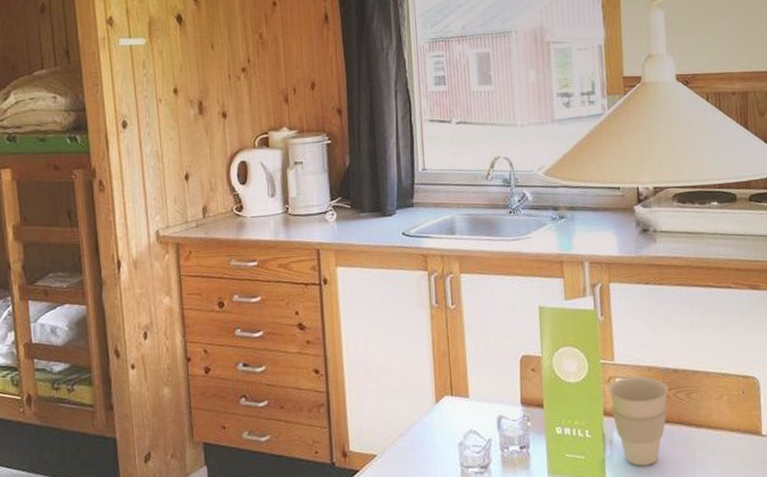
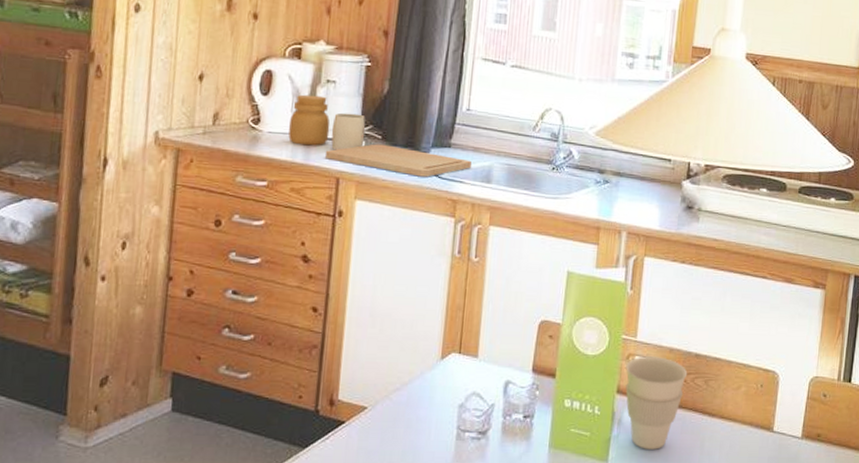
jar: none [268,177,305,225] -> present [288,94,330,146]
cutting board: none [304,212,435,238] -> present [326,144,472,177]
mug: none [306,188,336,225] -> present [331,112,366,151]

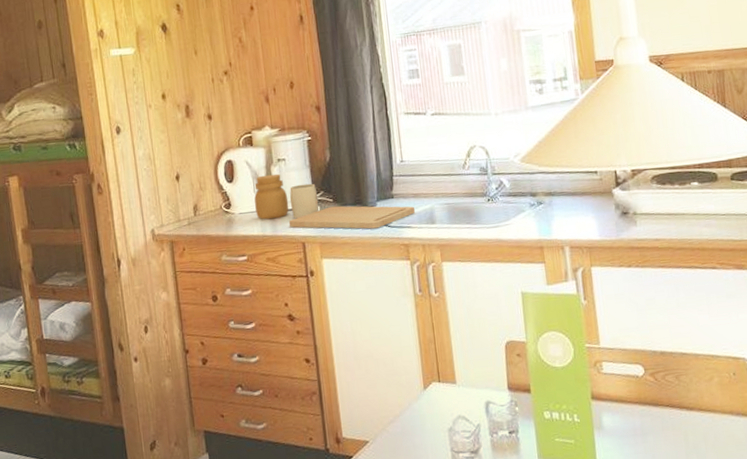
cup: present [625,356,688,450] -> none [595,360,657,450]

